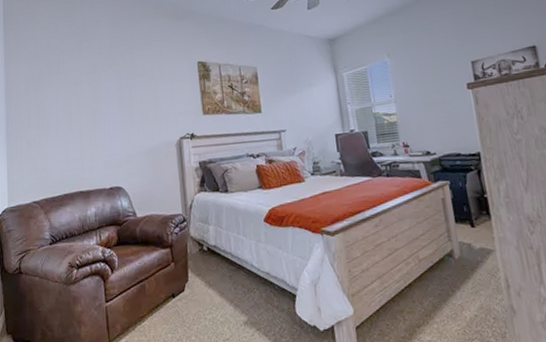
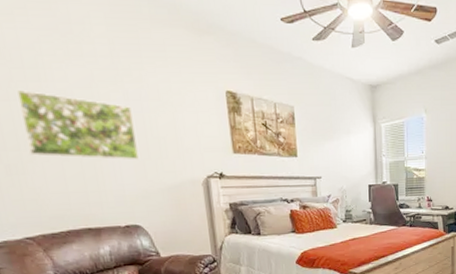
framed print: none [44,81,125,131] -> present [17,90,139,160]

